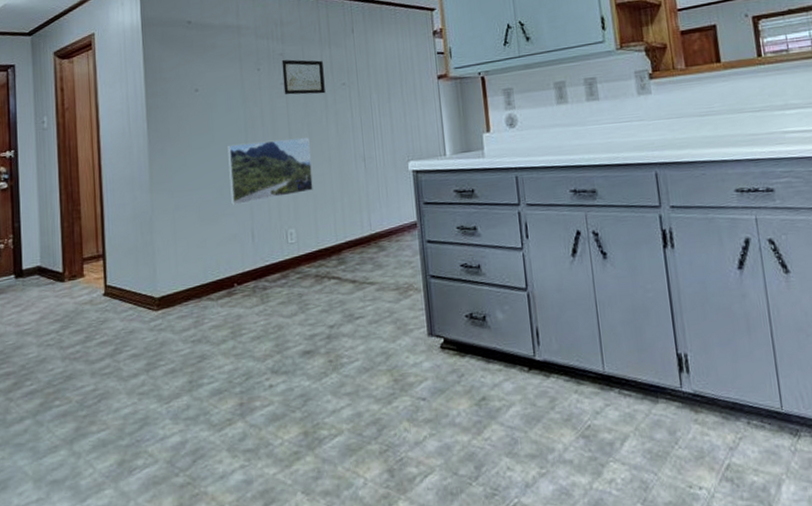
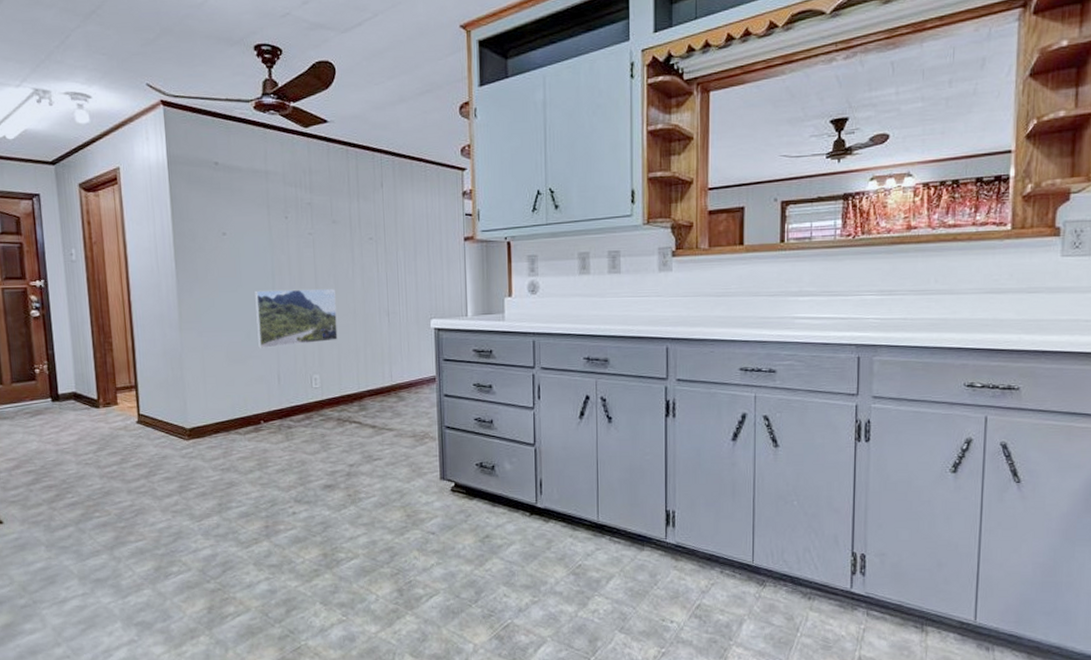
wall art: present [282,59,325,95] -> none [309,210,352,247]

